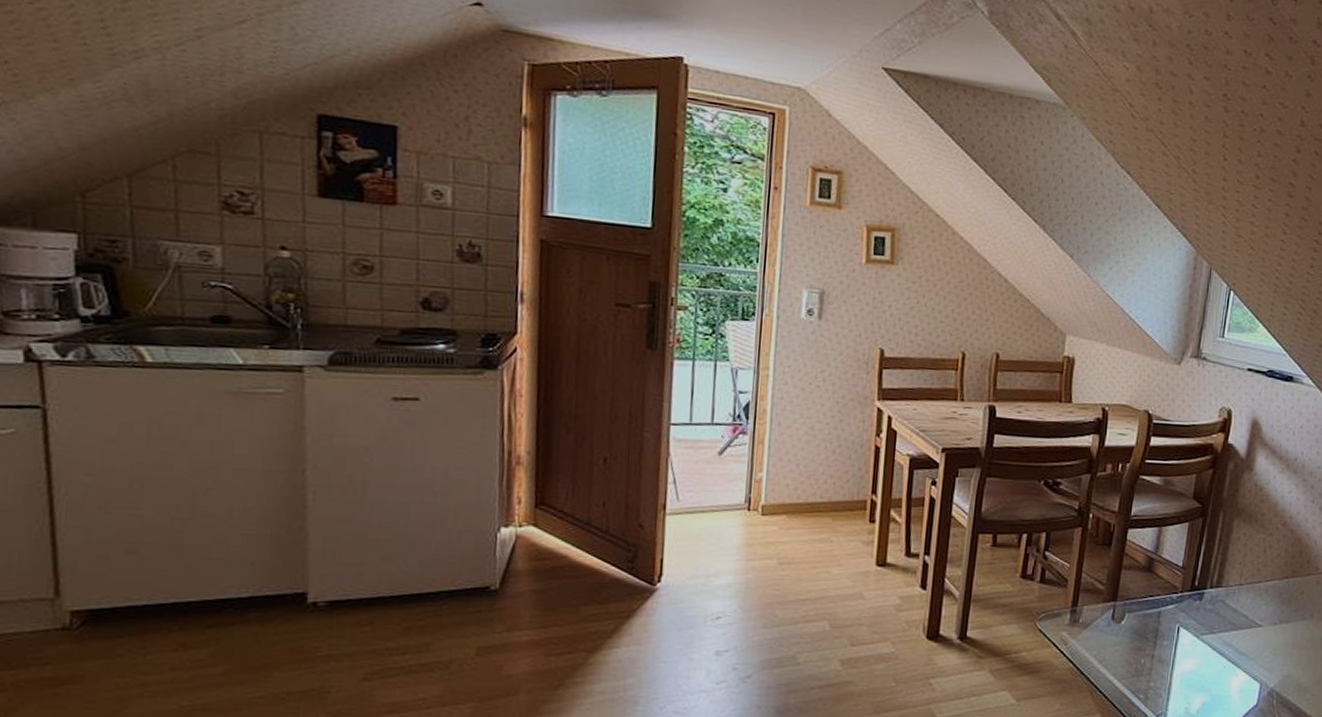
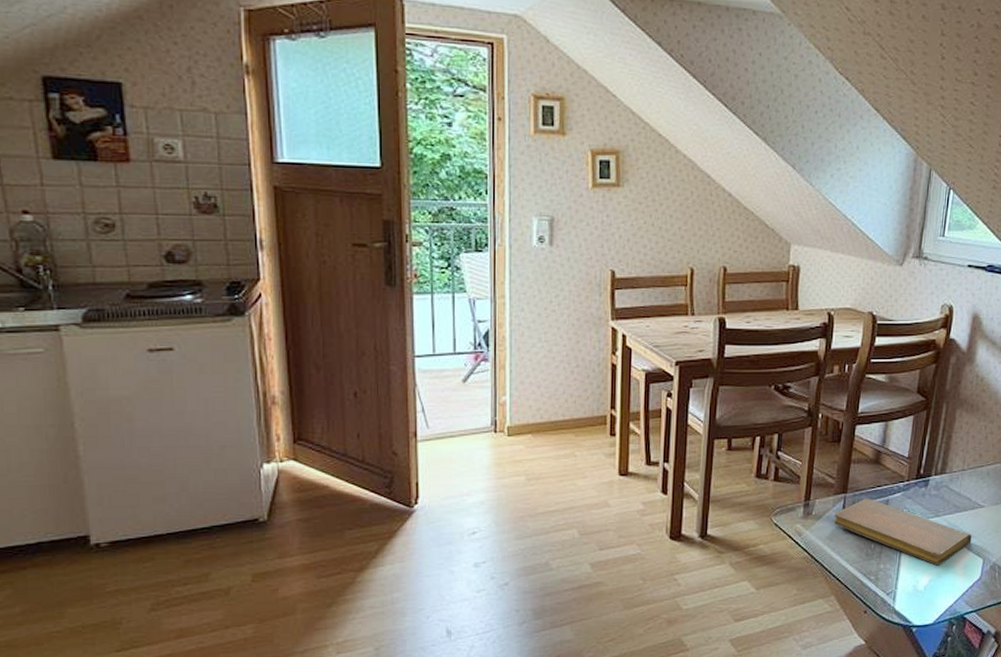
notebook: none [1101,608,1249,688] -> present [833,498,972,566]

